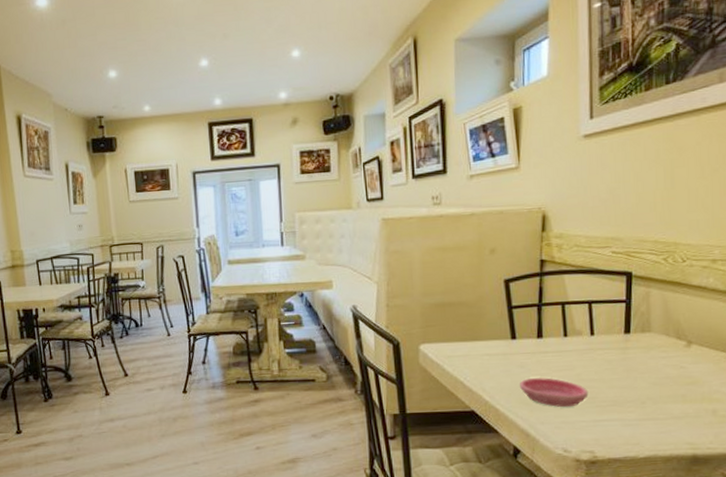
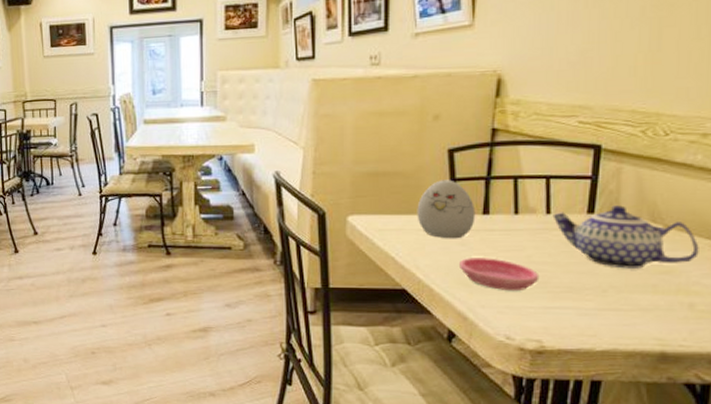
decorative egg: none [480,307,531,362] -> present [417,180,476,239]
teapot: none [596,325,717,382] -> present [552,205,699,269]

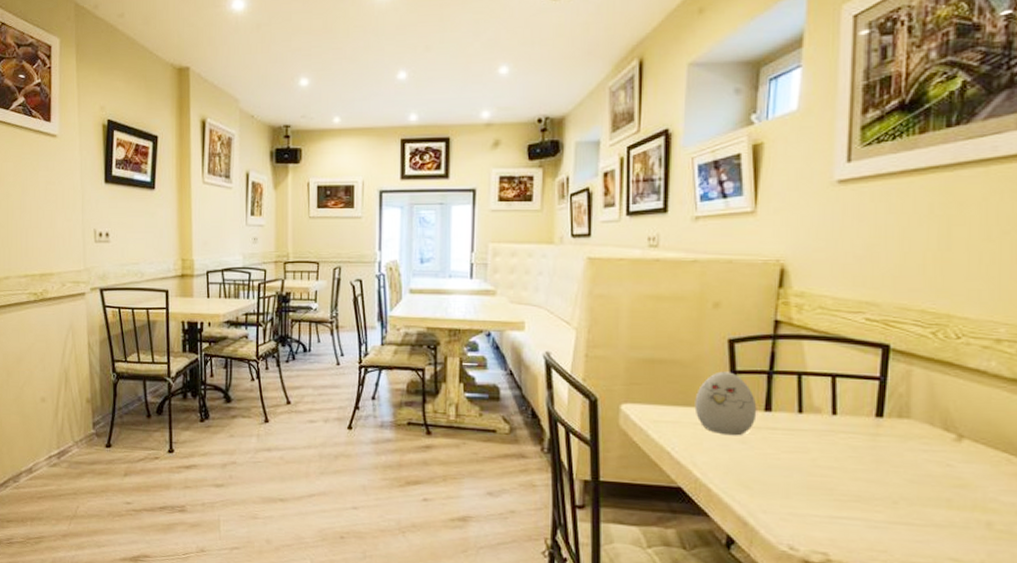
saucer: present [460,258,540,291] -> none [740,457,825,497]
teapot: present [552,205,699,269] -> none [839,410,996,480]

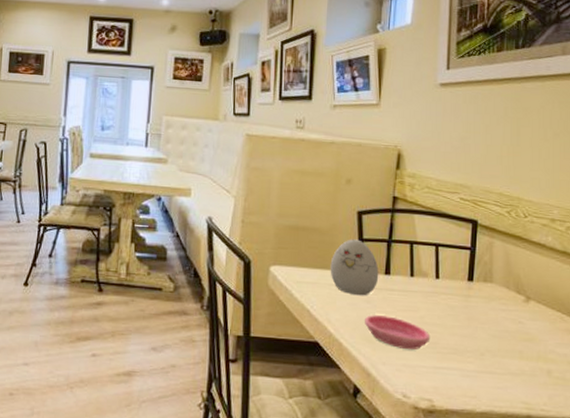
saucer: none [740,457,825,497] -> present [365,315,431,350]

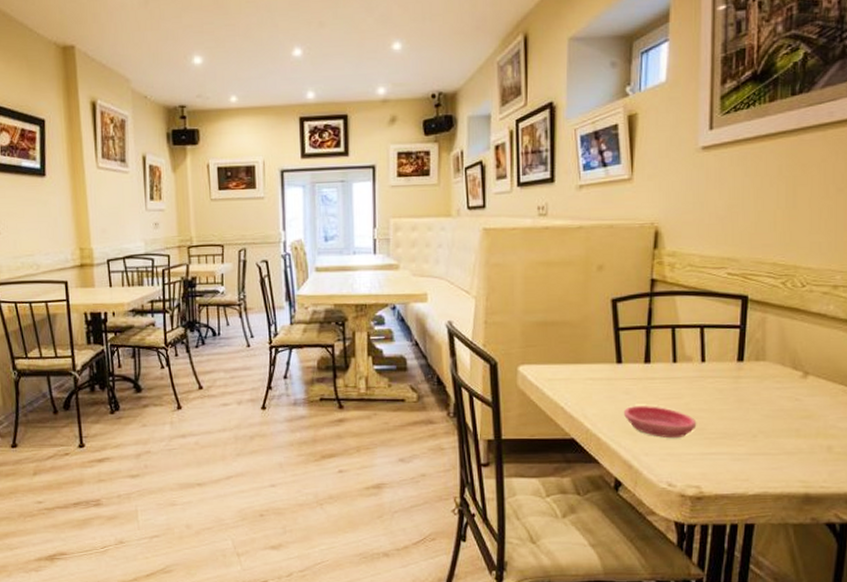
decorative egg: present [330,239,379,296] -> none [584,329,638,388]

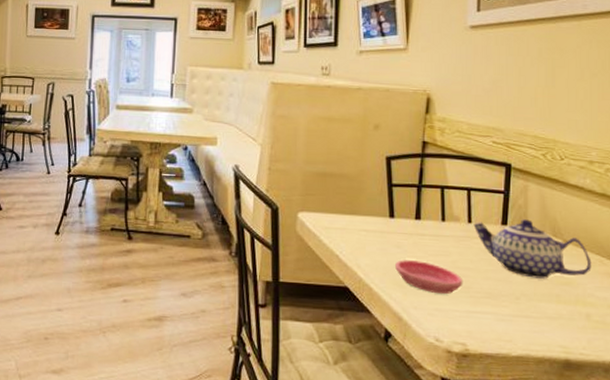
teapot: none [707,353,834,414] -> present [473,219,592,279]

